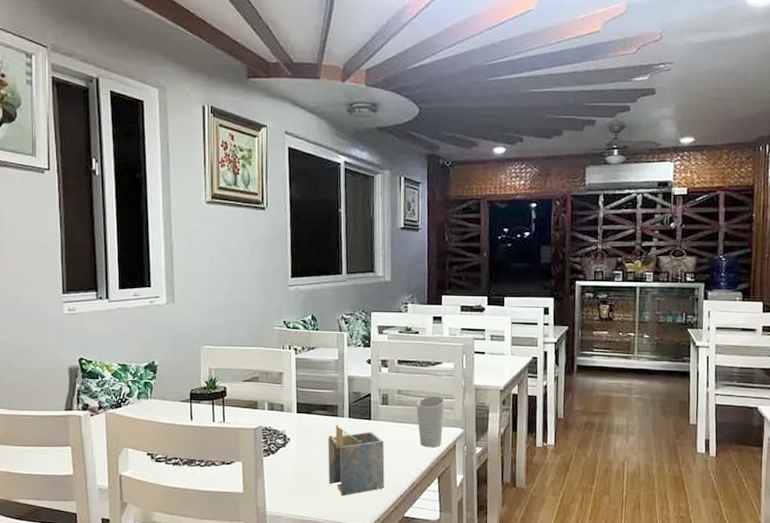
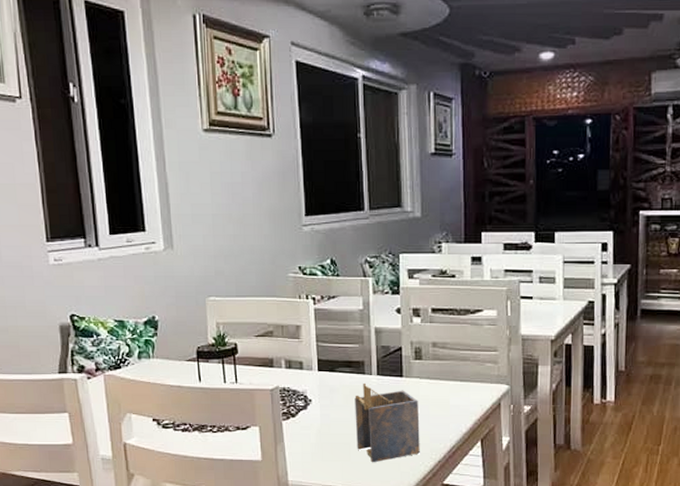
cup: present [416,396,445,448] -> none [454,348,487,407]

